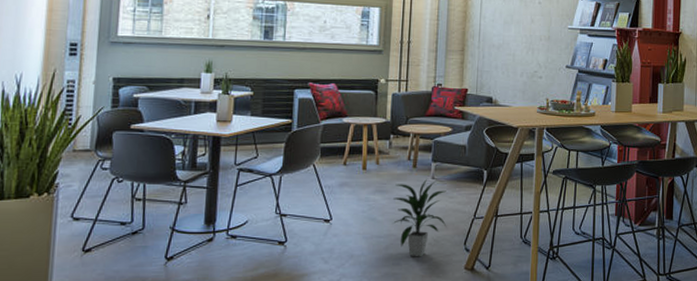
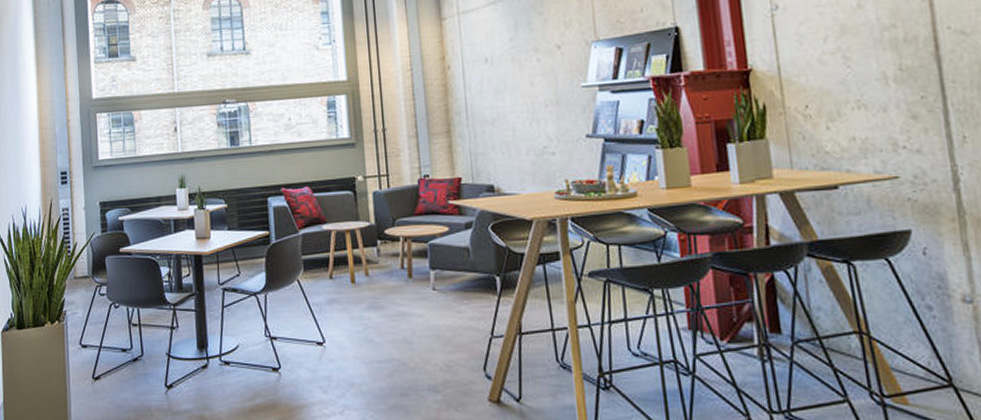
indoor plant: present [393,178,447,257] -> none [390,289,459,386]

